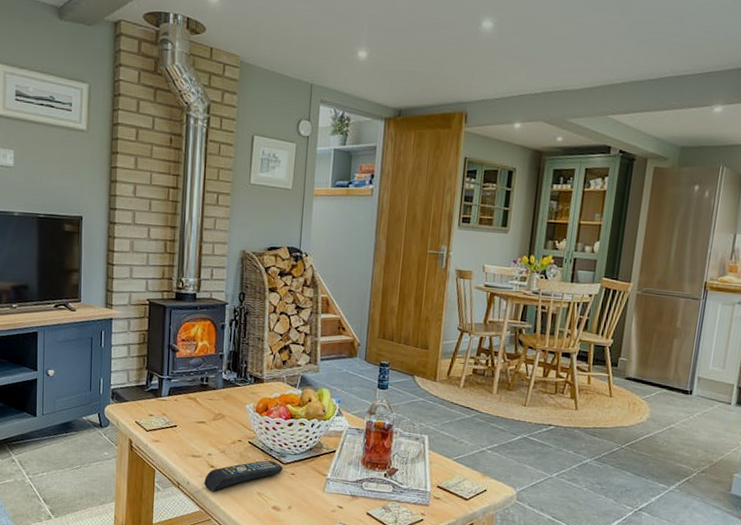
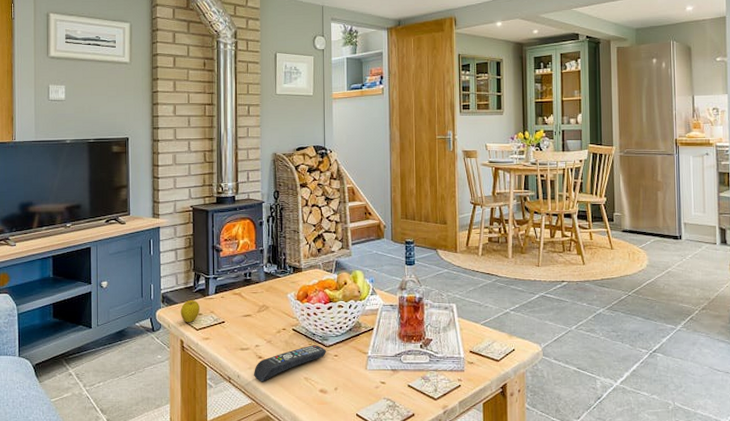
apple: none [130,398,151,423] -> present [180,299,200,323]

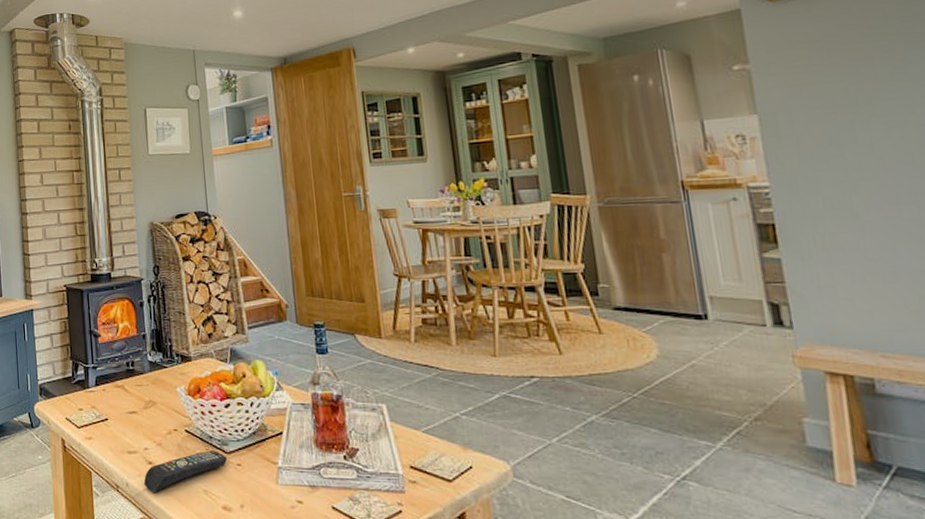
apple: present [180,299,200,323] -> none [59,392,80,419]

